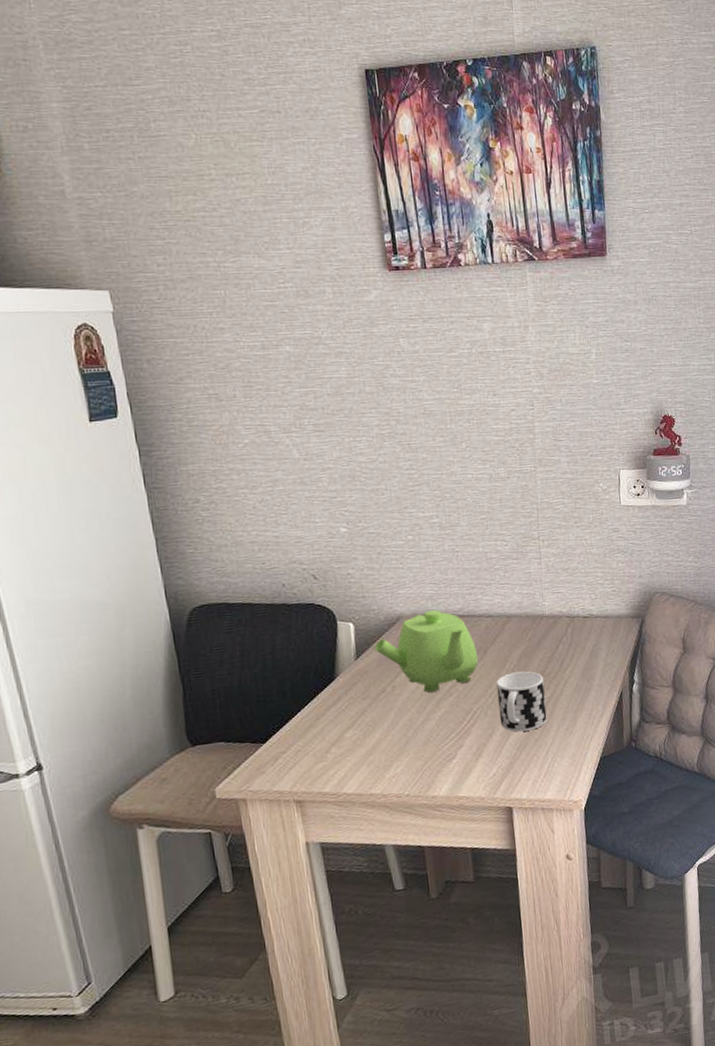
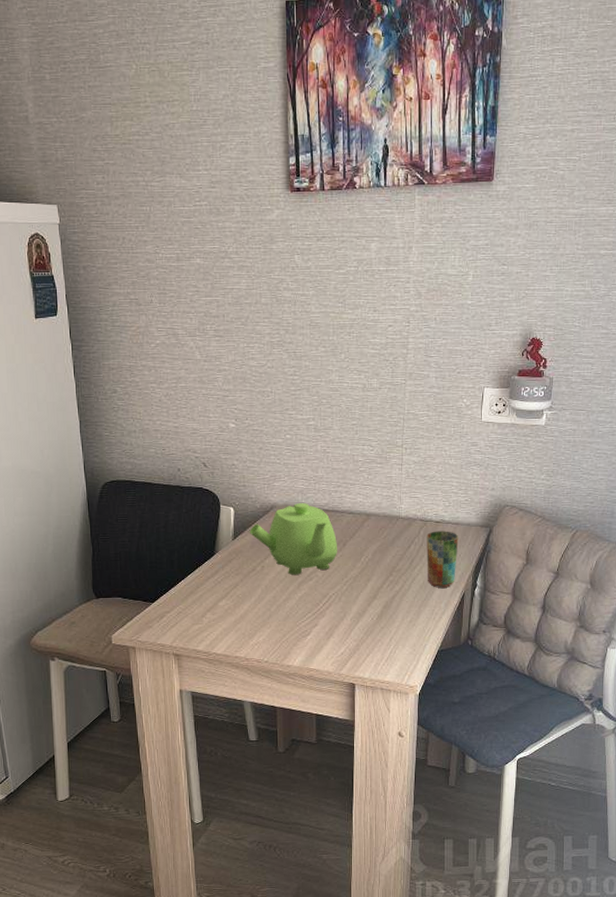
cup: present [496,671,547,732] -> none [351,565,394,619]
cup: none [575,625,611,689] -> present [427,531,459,588]

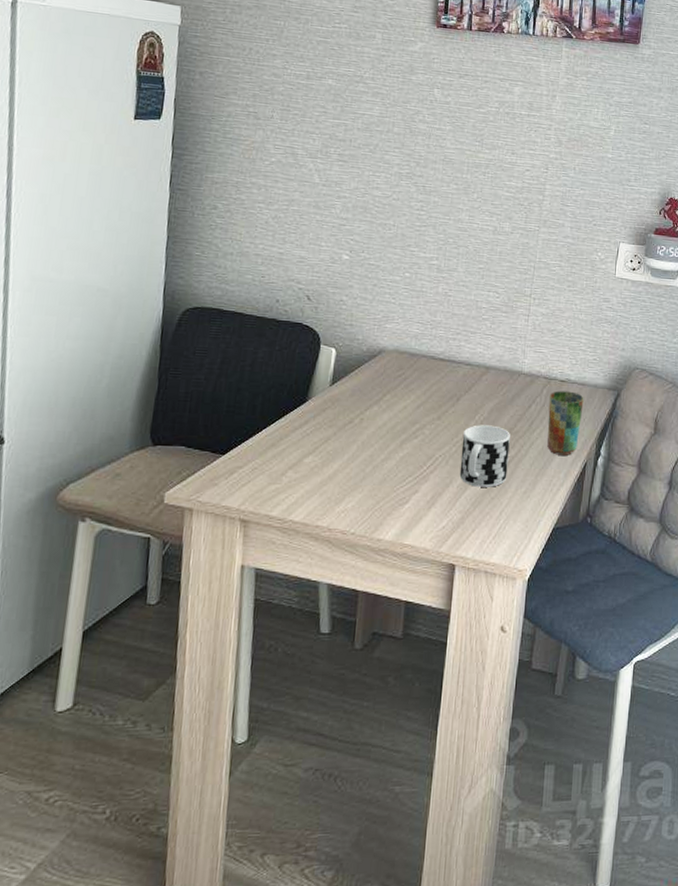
teapot: present [249,503,337,575] -> none [350,349,450,431]
cup: none [351,565,394,619] -> present [459,425,510,487]

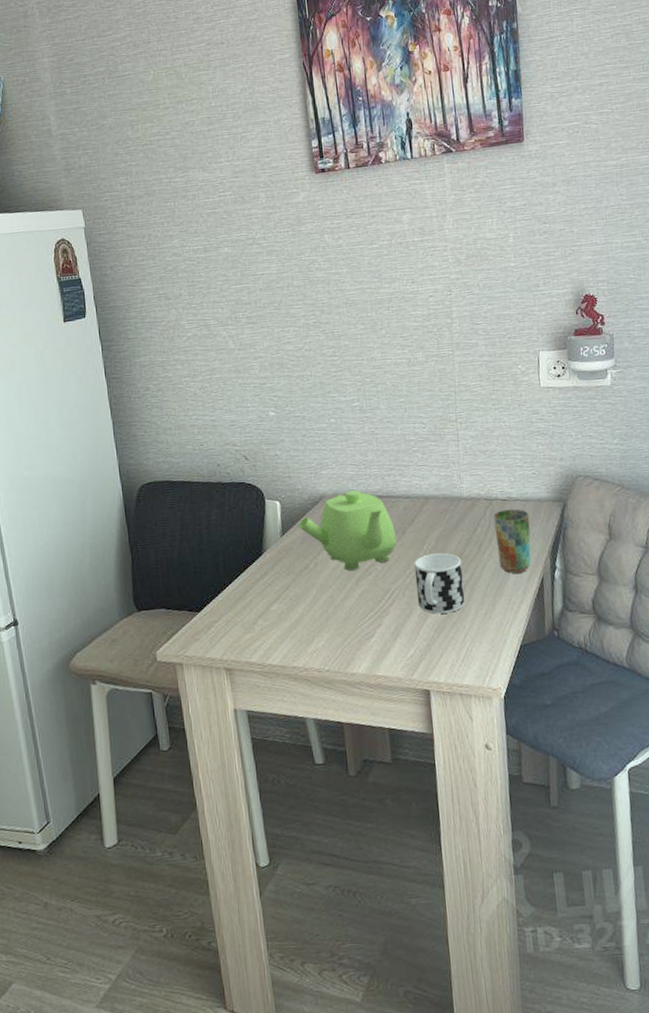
teapot: none [350,349,450,431] -> present [298,490,396,571]

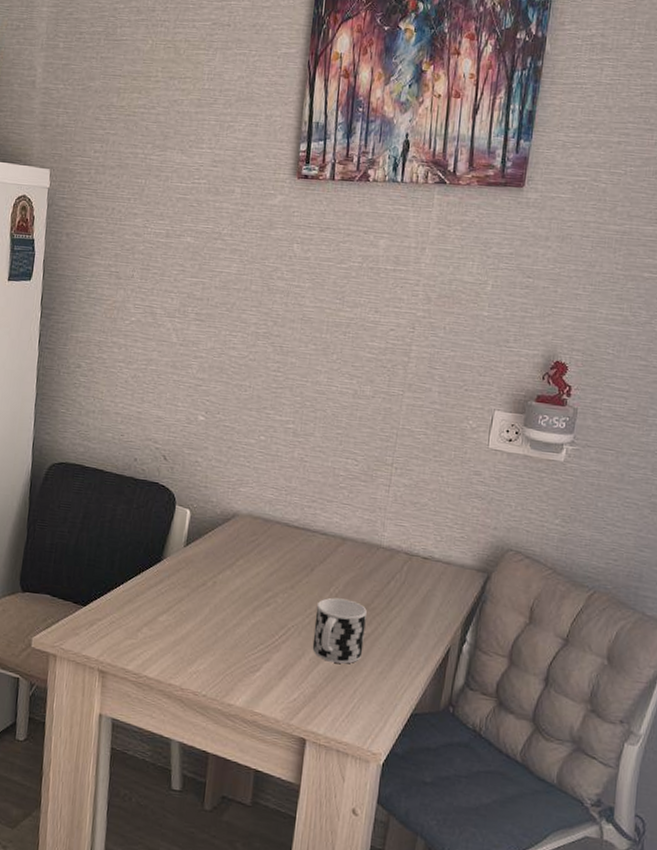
teapot: present [298,490,396,571] -> none [204,514,304,598]
cup: present [493,509,531,574] -> none [407,568,449,638]

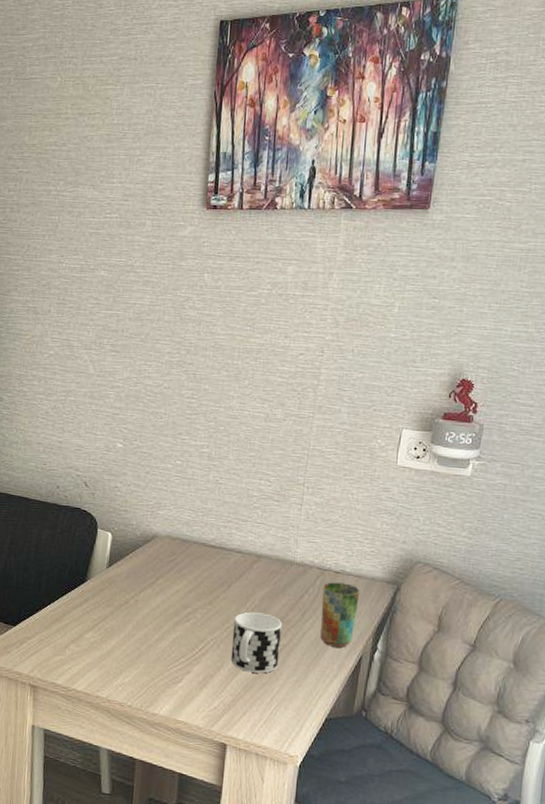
cup: none [407,568,449,638] -> present [320,582,360,648]

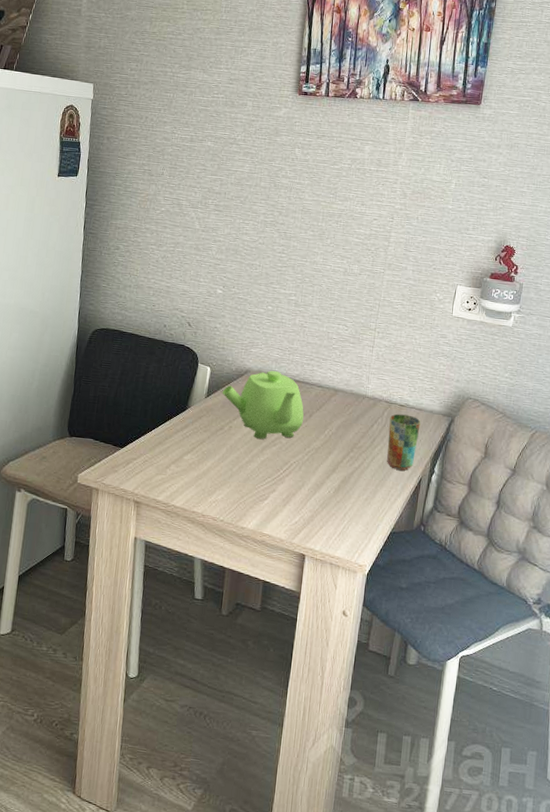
teapot: none [125,535,221,614] -> present [222,371,304,439]
cup: present [230,612,282,674] -> none [310,438,355,493]

